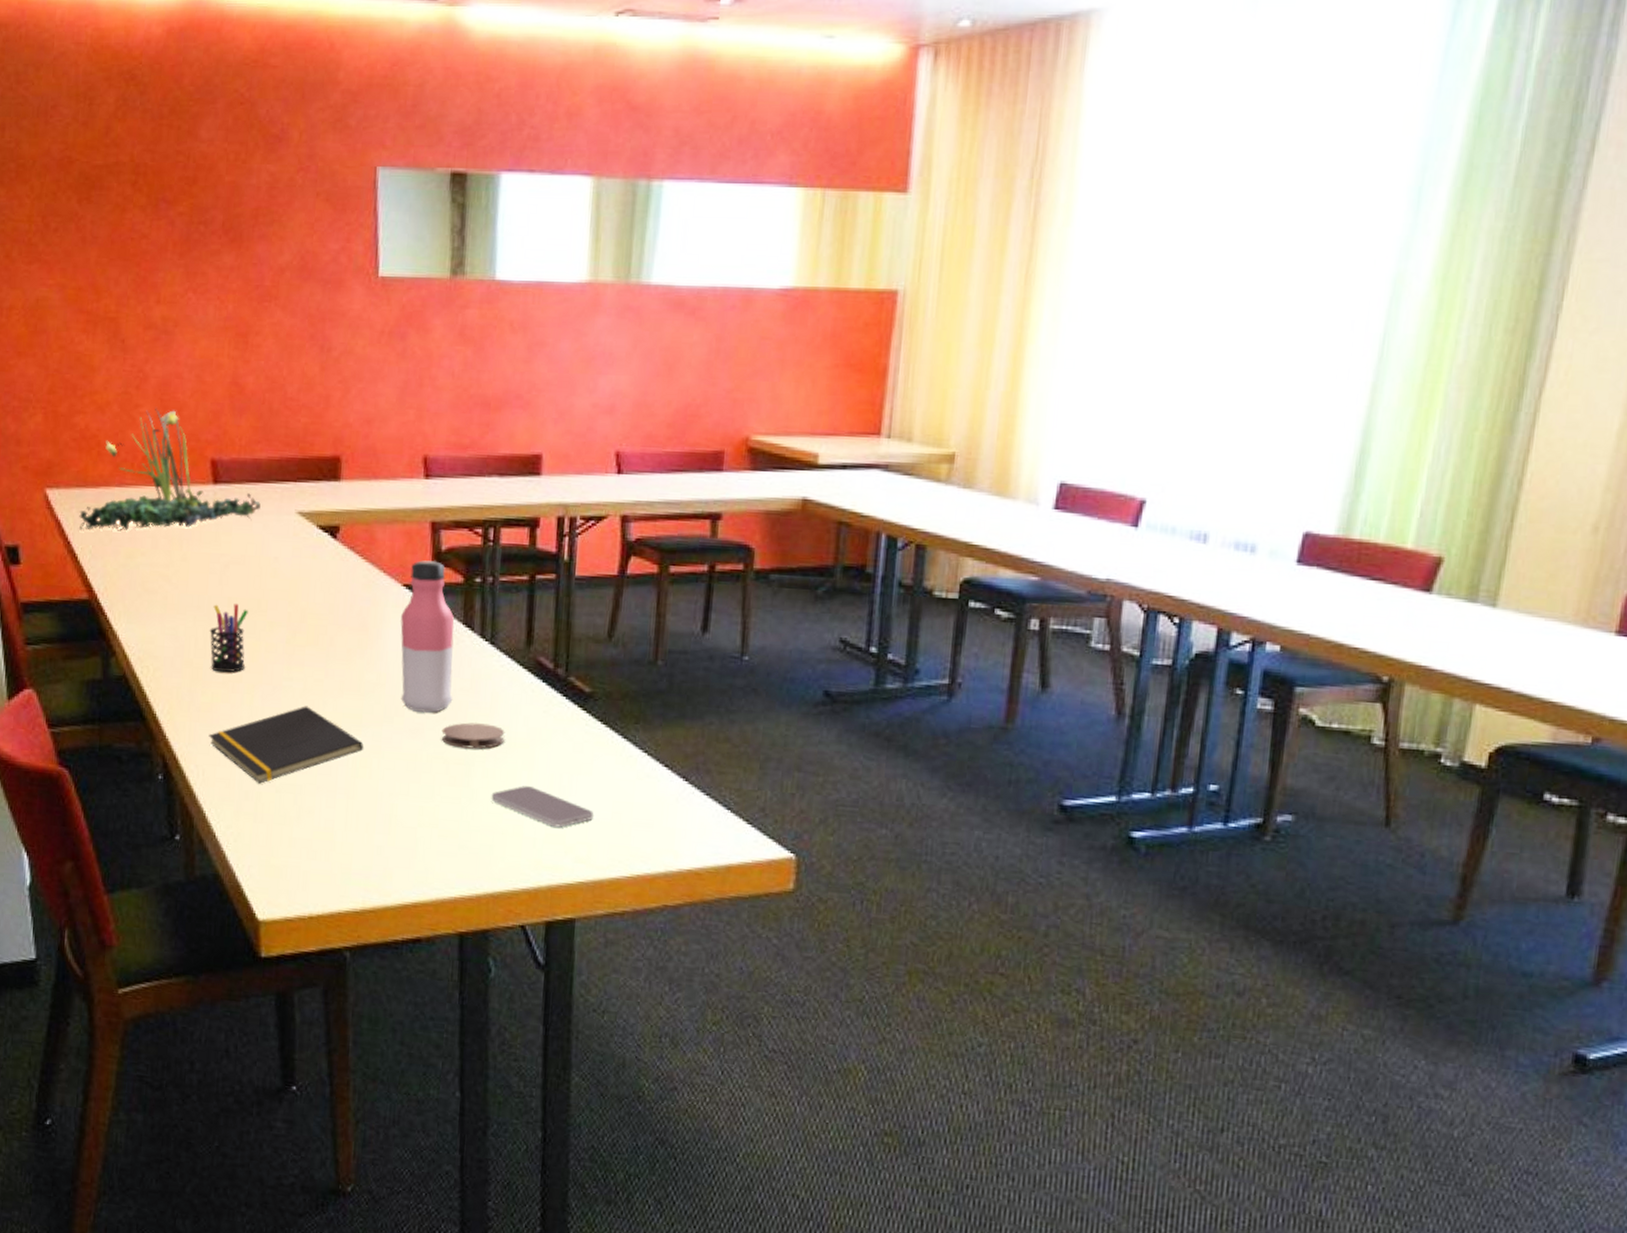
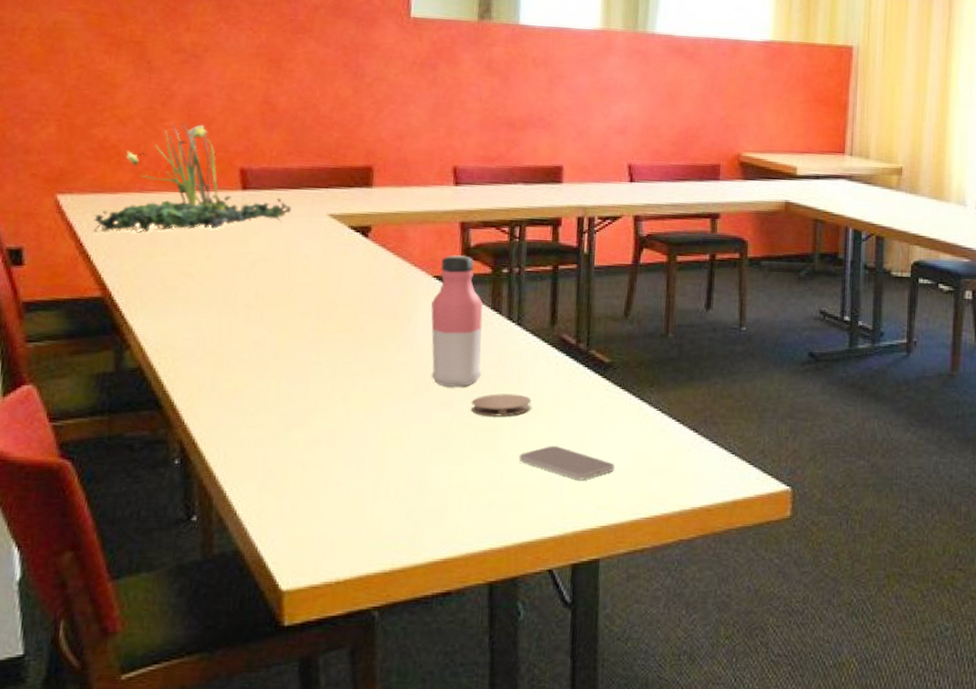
notepad: present [208,706,364,784] -> none [231,387,395,461]
pen holder: present [209,604,248,673] -> none [234,297,277,360]

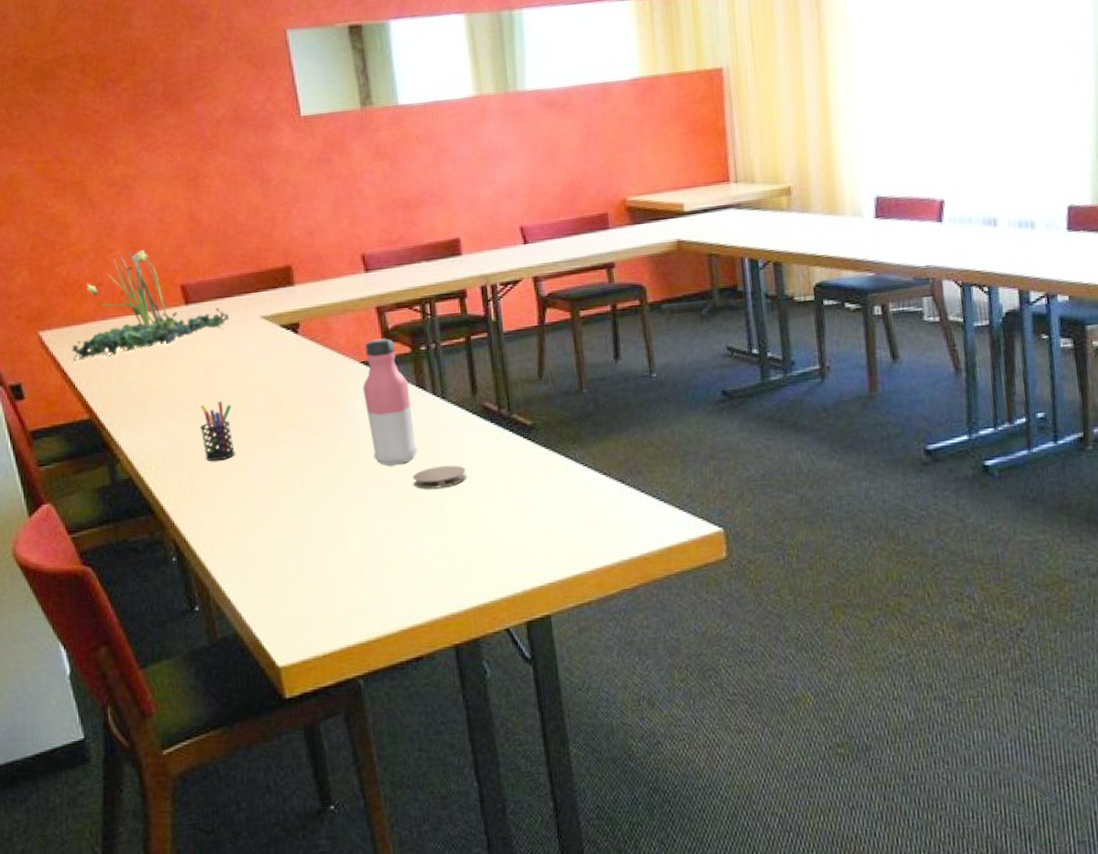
pen holder: none [234,297,277,360] -> present [199,401,236,461]
smartphone: present [519,446,614,480] -> none [463,510,551,541]

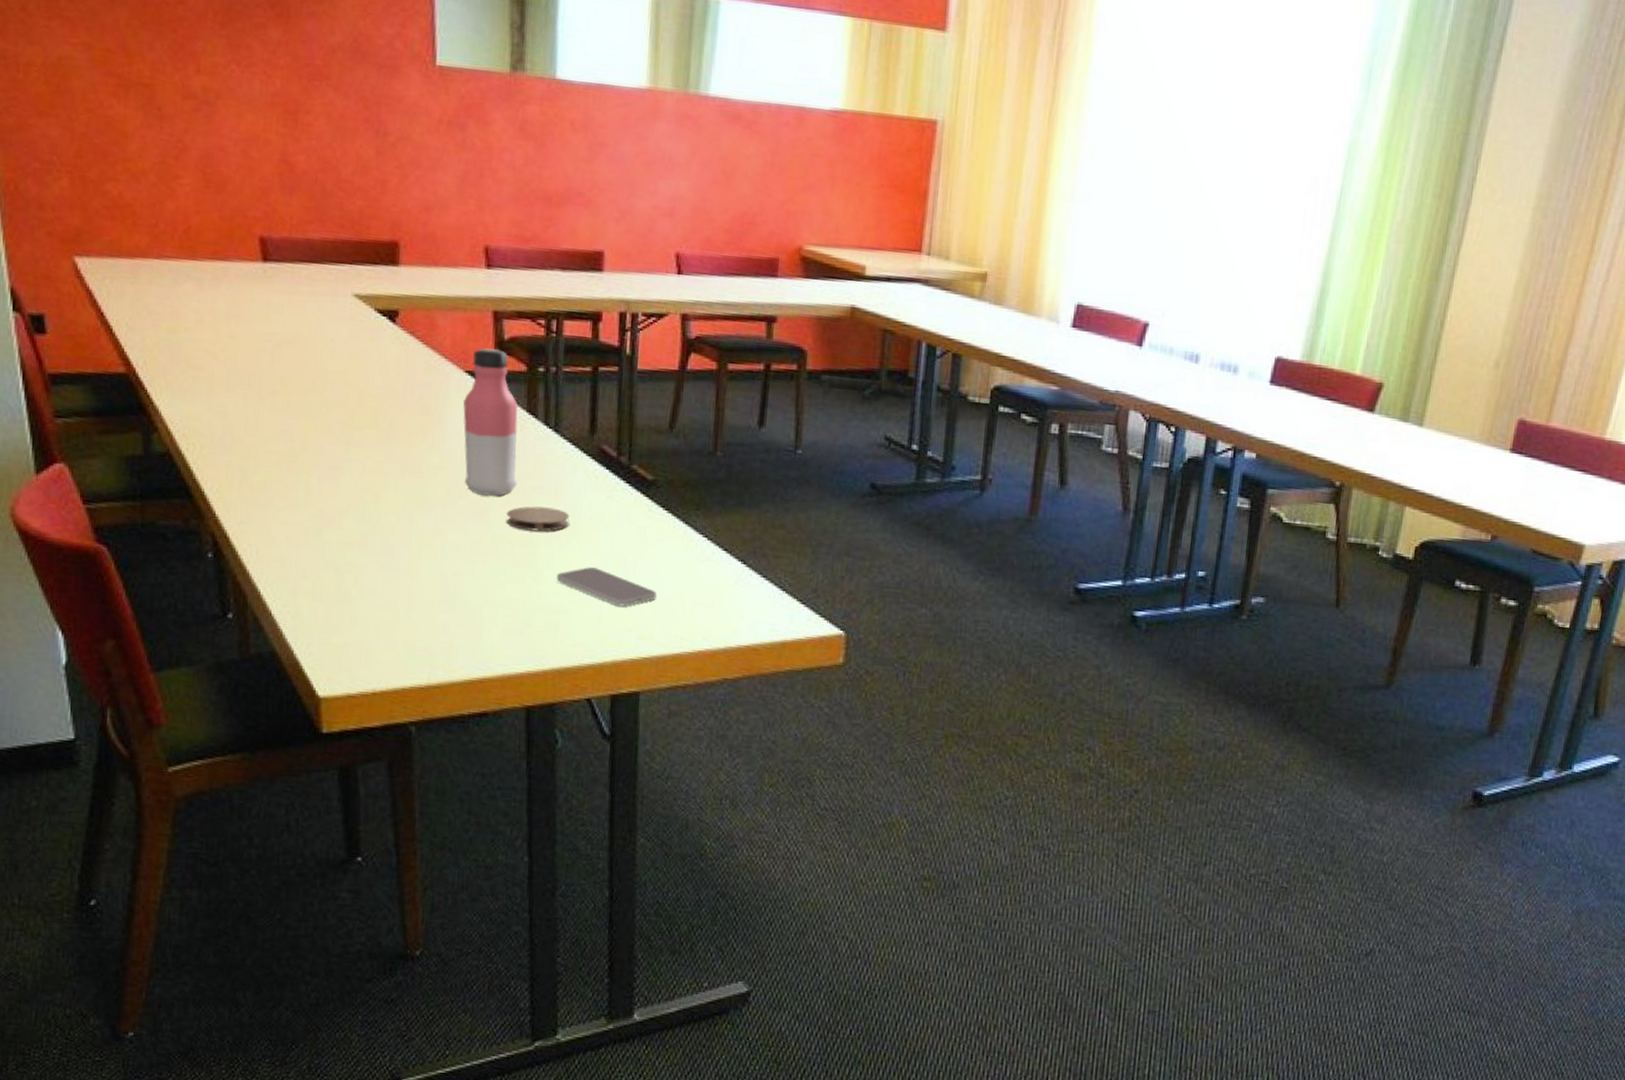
plant: present [71,249,229,362] -> none [113,180,314,305]
pen holder: present [199,401,236,461] -> none [261,383,303,452]
smartphone: none [463,510,551,541] -> present [556,567,657,607]

